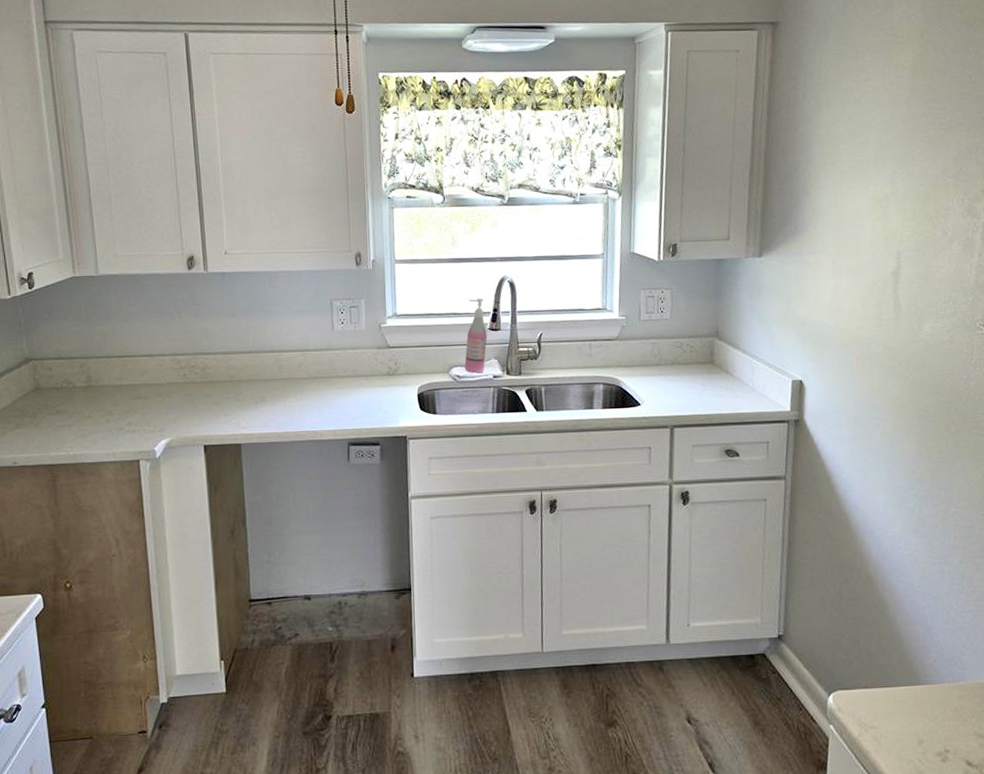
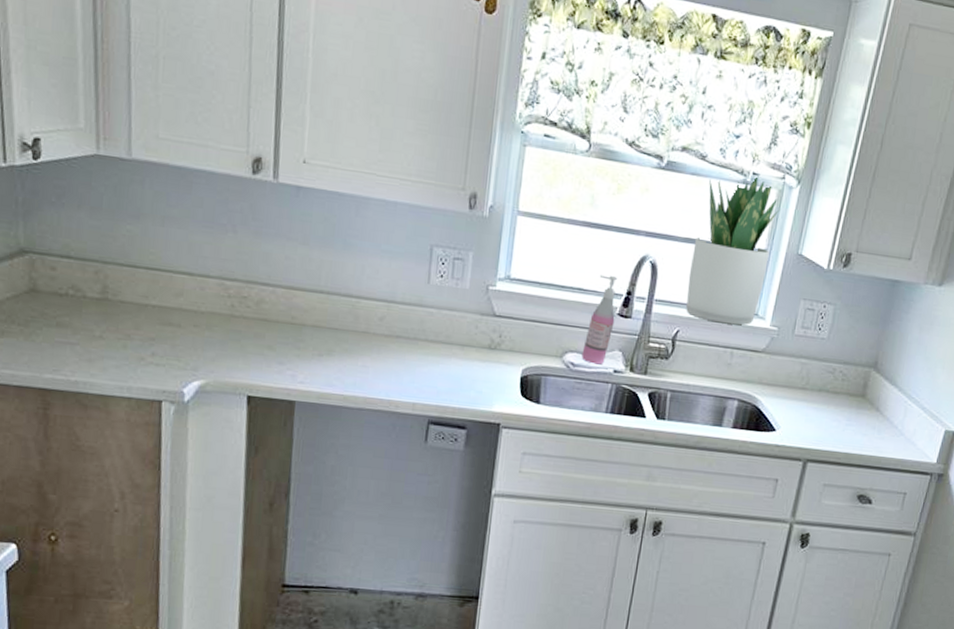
planter: none [542,195,609,322] -> present [686,175,780,326]

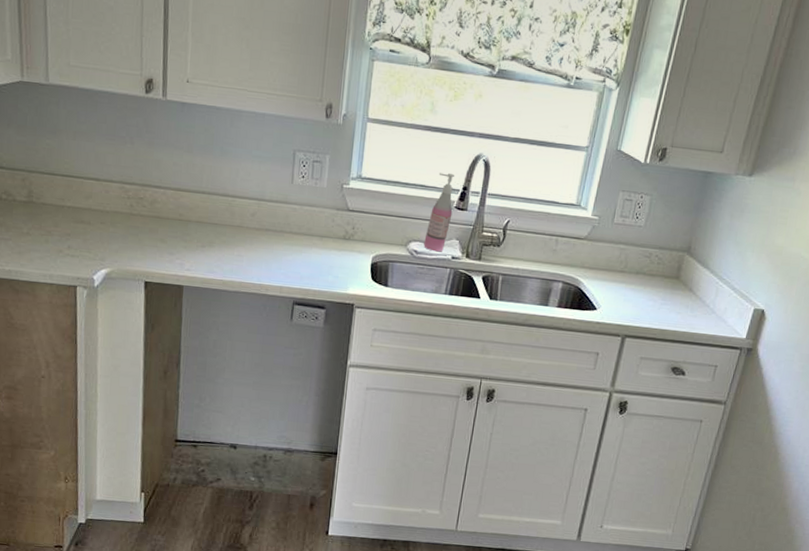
planter: present [686,175,780,326] -> none [515,79,601,216]

